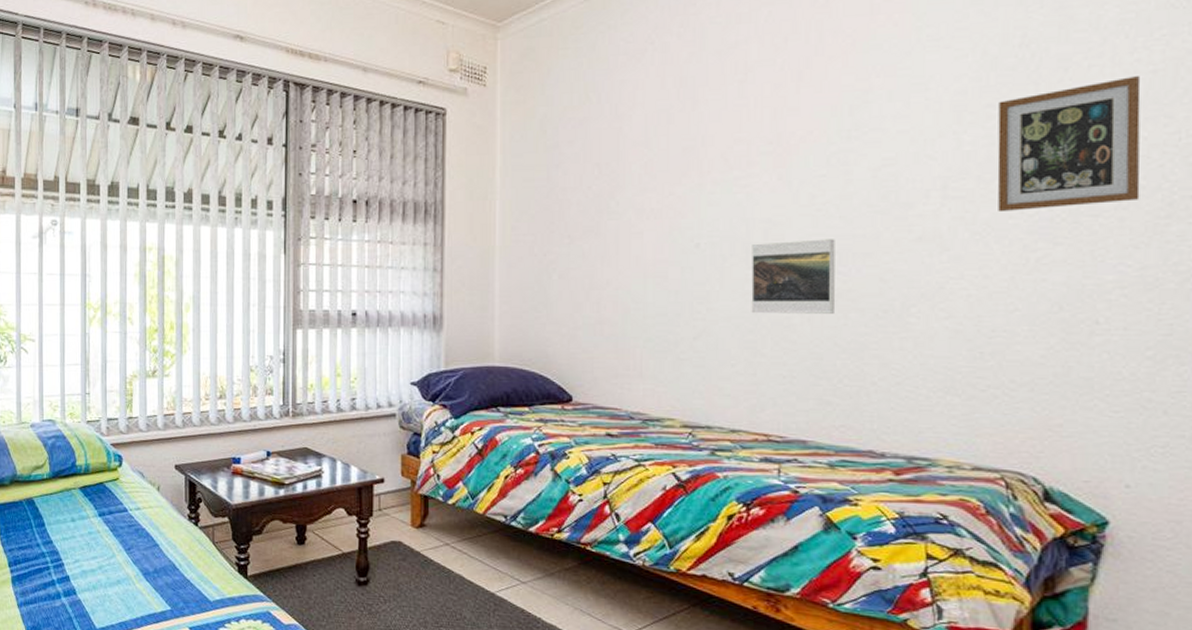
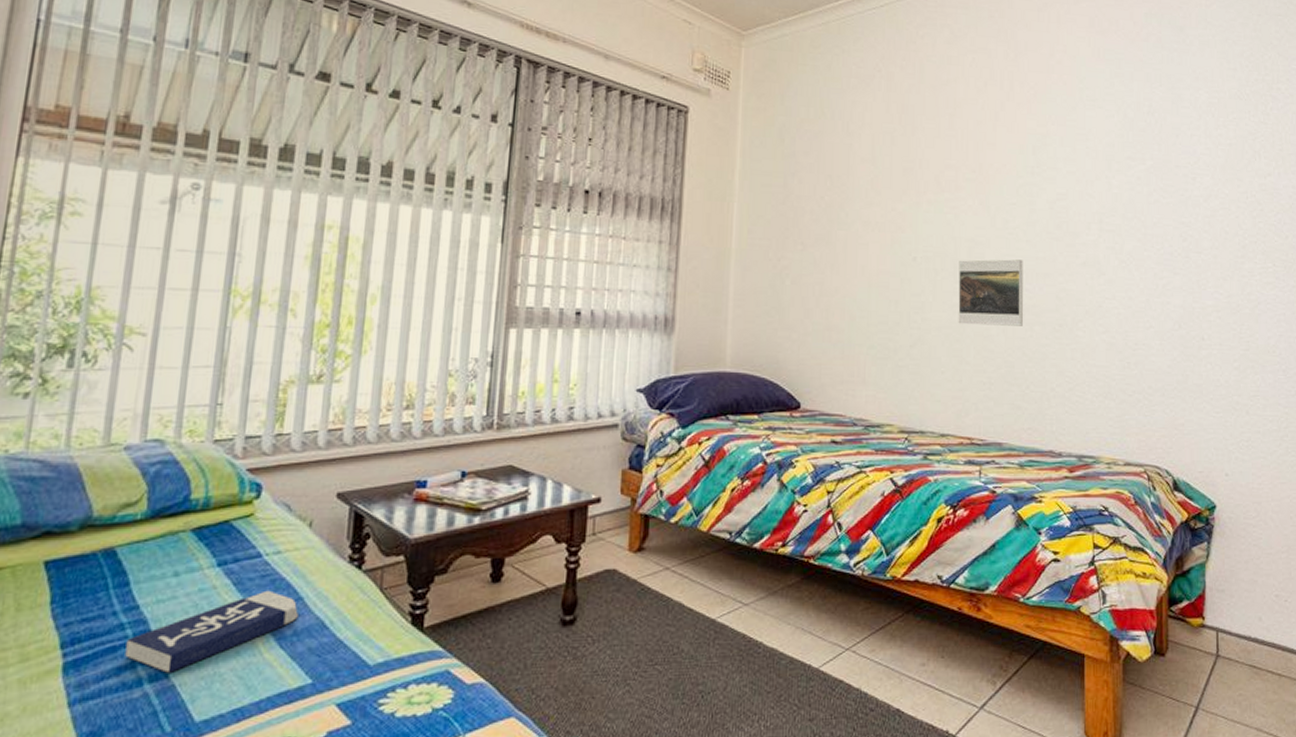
book: none [47,537,156,591] -> present [125,590,298,673]
picture frame: present [997,76,1141,213] -> none [1135,146,1225,246]

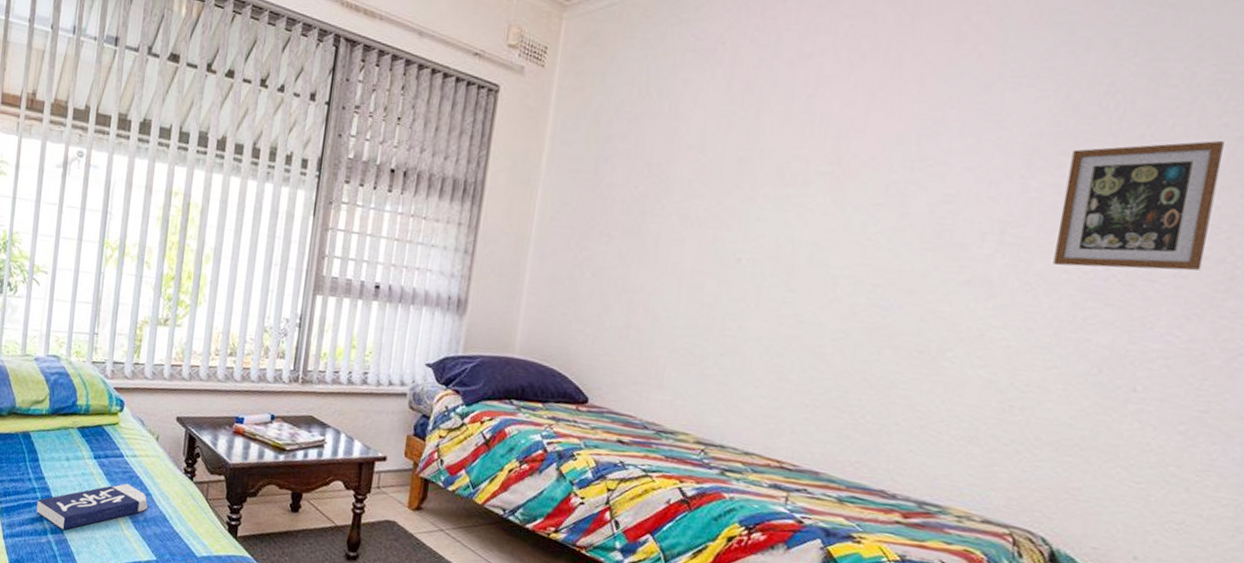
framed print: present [958,259,1023,326] -> none [783,266,881,348]
picture frame: none [1135,146,1225,246] -> present [1053,141,1224,271]

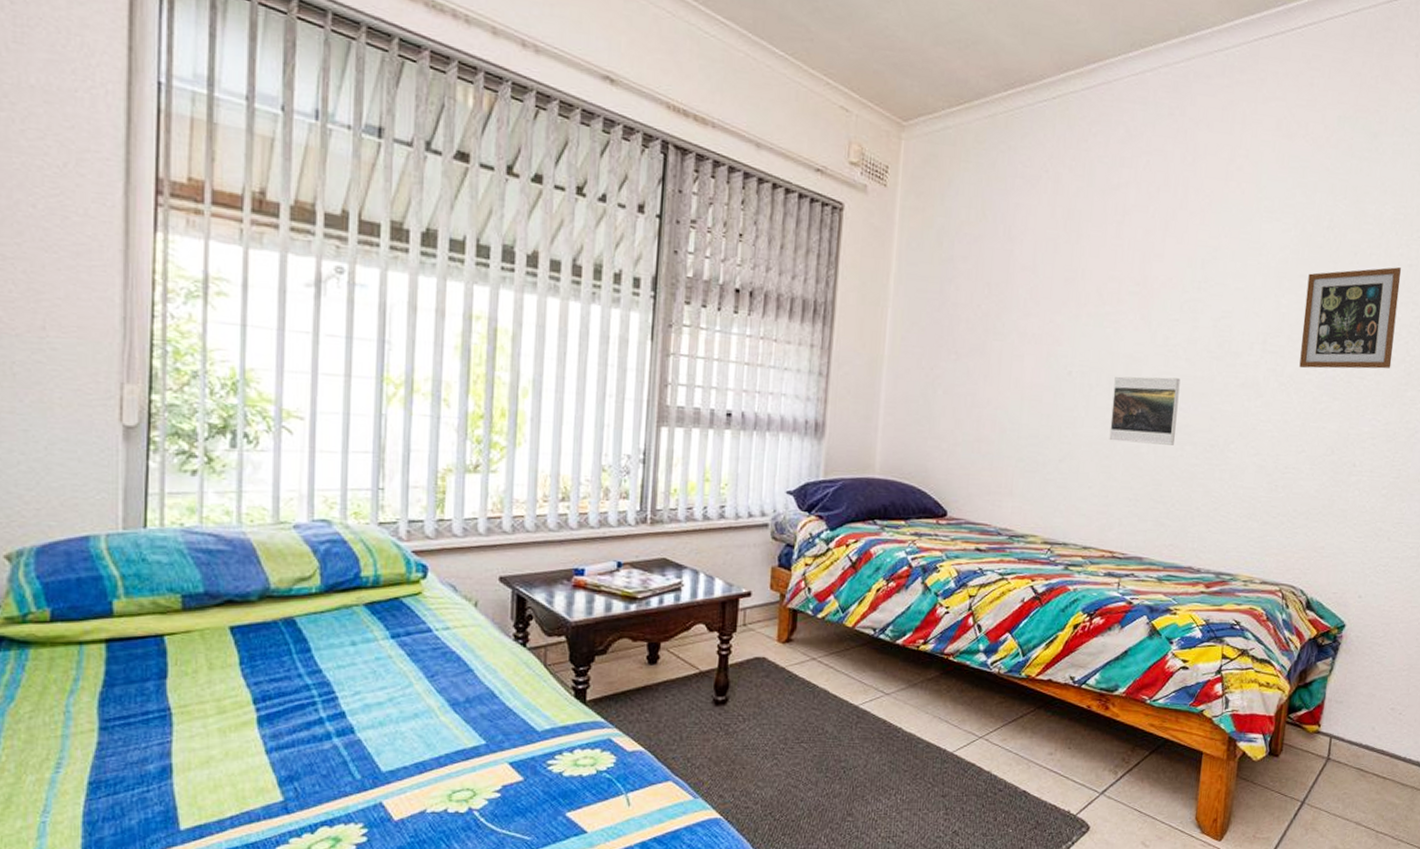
book: present [36,483,148,530] -> none [313,661,469,729]
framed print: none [783,266,881,348] -> present [1109,376,1181,445]

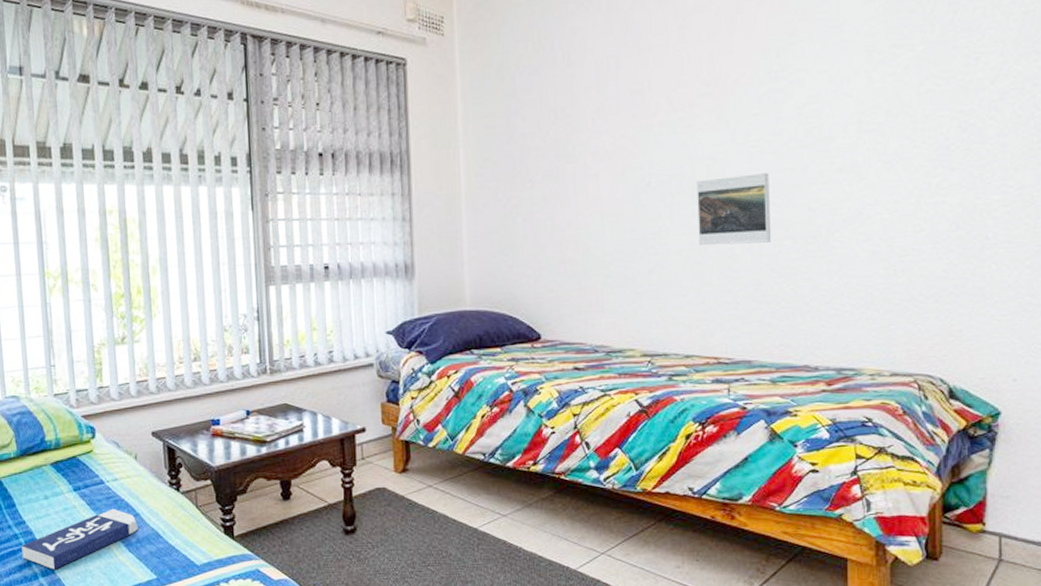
book: none [313,661,469,729] -> present [21,508,138,570]
picture frame: present [1299,267,1401,369] -> none [902,17,1017,143]

